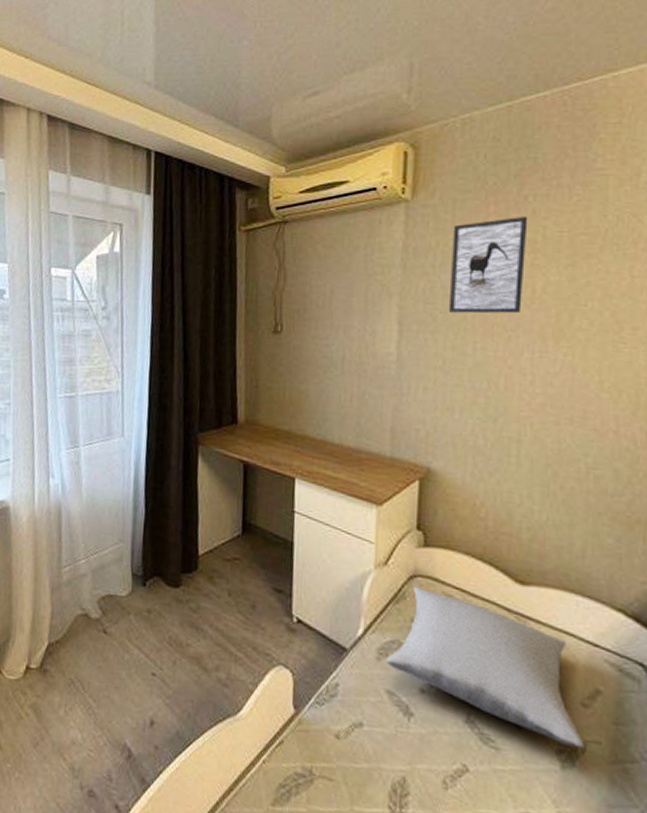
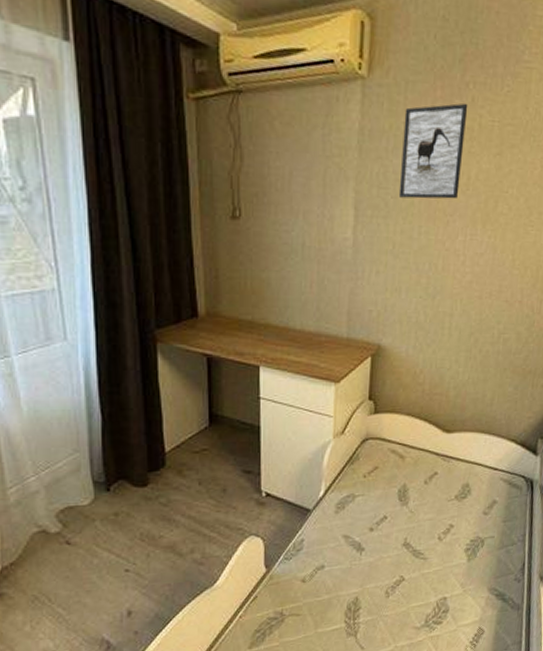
pillow: present [386,586,585,749] -> none [343,447,484,545]

